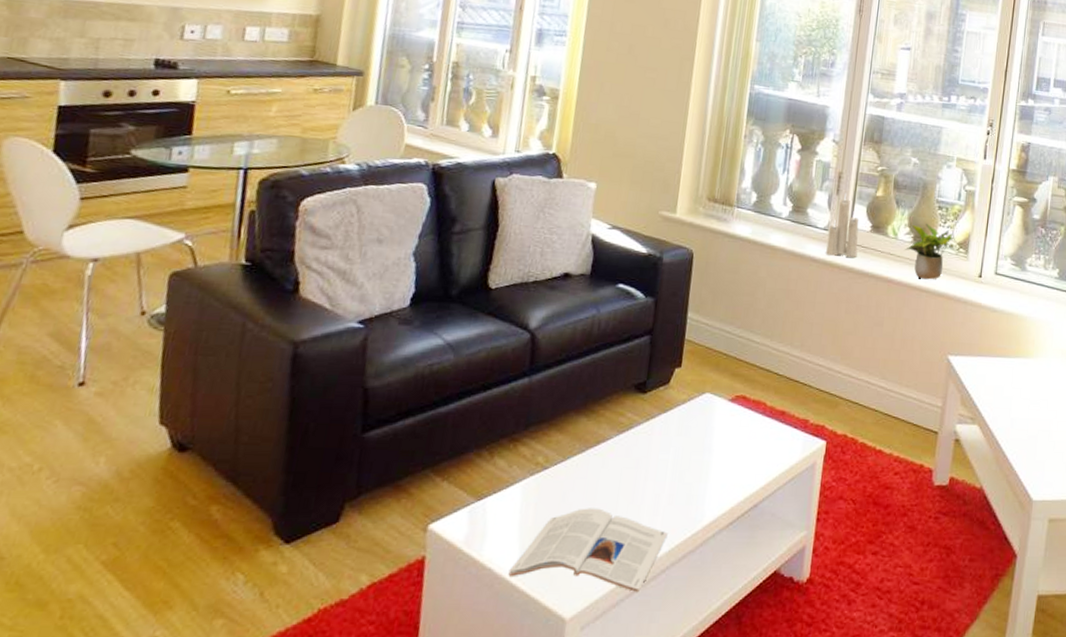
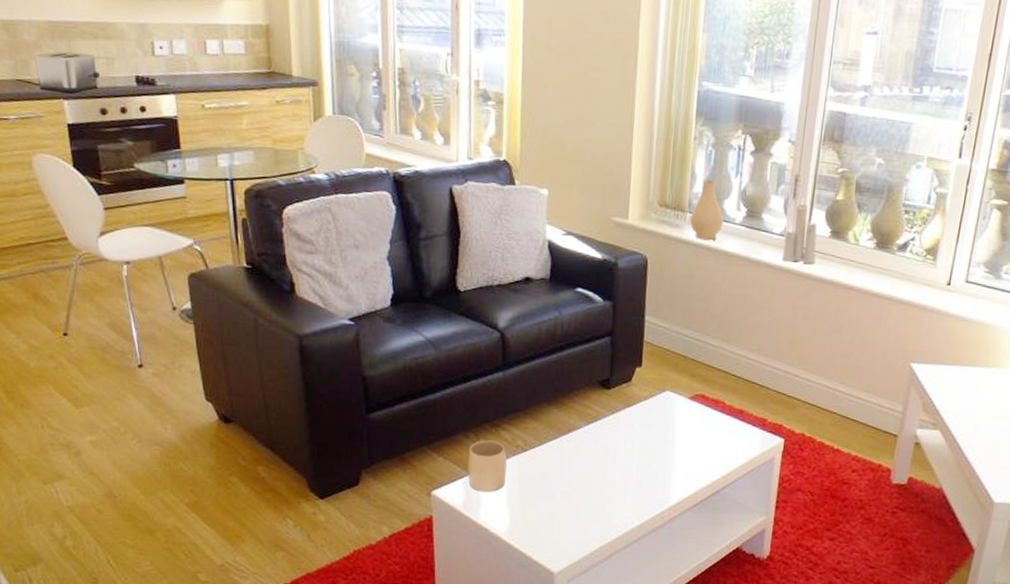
toaster: none [33,31,114,75] -> present [34,51,101,94]
mug: none [475,458,524,522] -> present [467,440,508,493]
magazine: present [508,508,668,593] -> none [502,485,638,557]
vase: none [737,176,771,235] -> present [689,180,724,241]
potted plant: present [904,223,954,280] -> none [866,228,921,287]

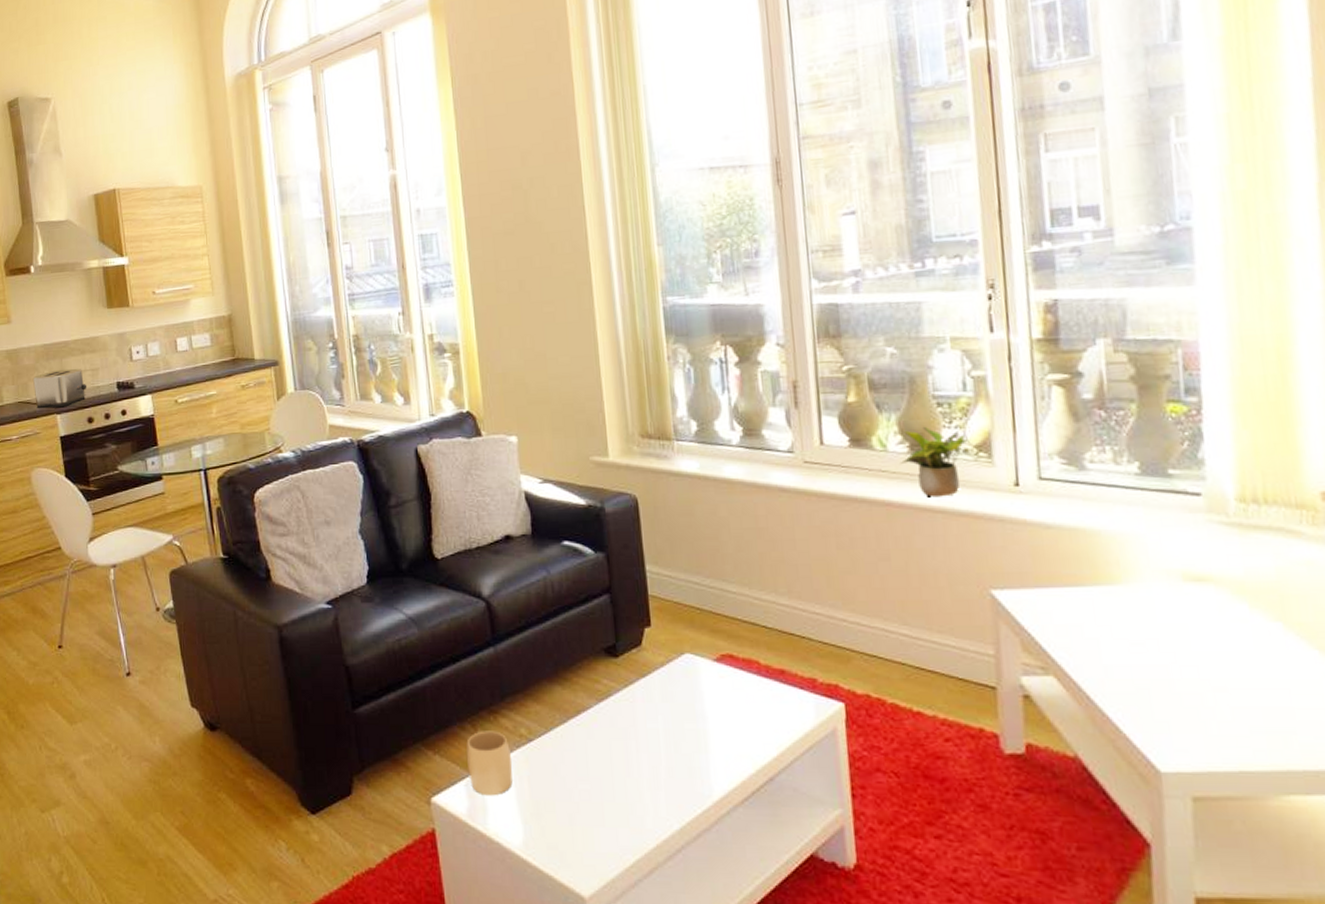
vase: present [689,180,724,241] -> none [677,401,718,470]
candle: present [781,196,818,265] -> none [793,404,838,484]
potted plant: none [866,228,921,287] -> present [900,426,969,498]

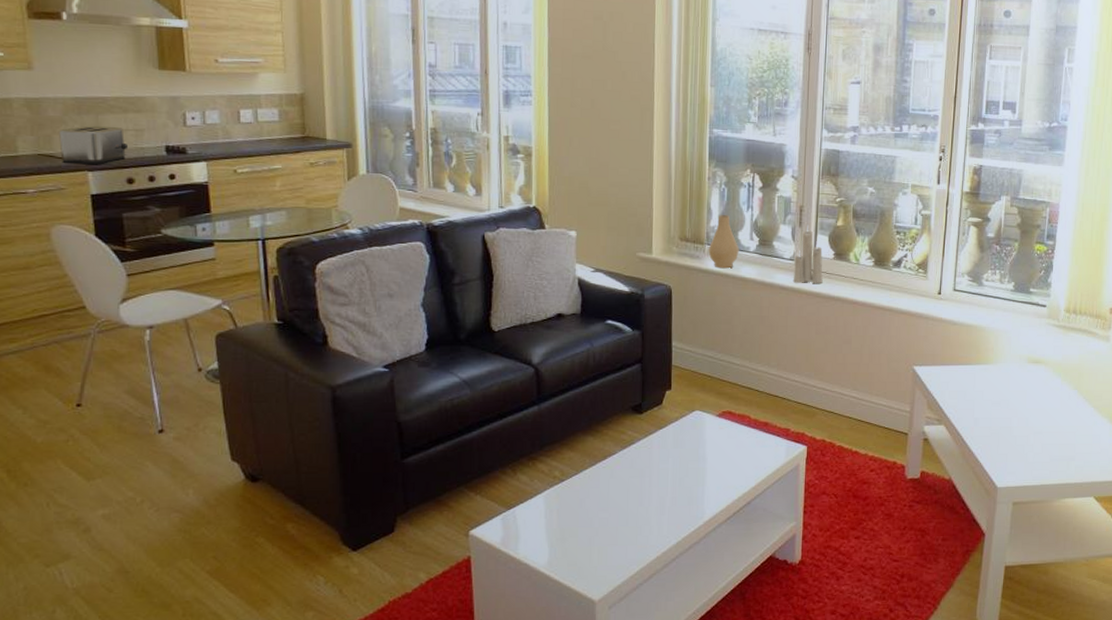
mug: present [466,731,513,796] -> none [504,474,545,527]
vase: none [677,401,718,470] -> present [708,215,739,269]
candle: none [793,404,838,484] -> present [793,224,823,284]
potted plant: present [900,426,969,498] -> none [866,247,913,300]

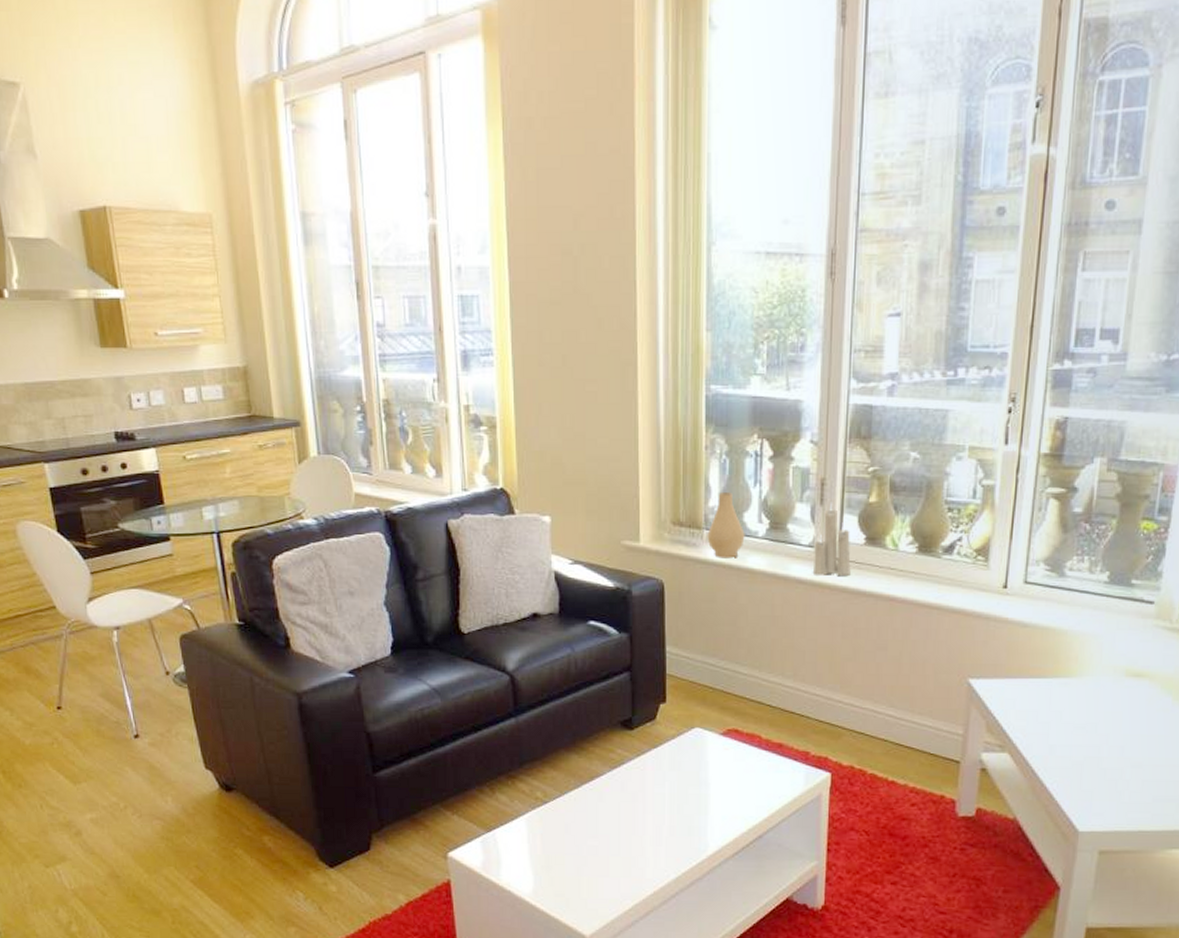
toaster: present [58,125,129,165] -> none [12,413,80,456]

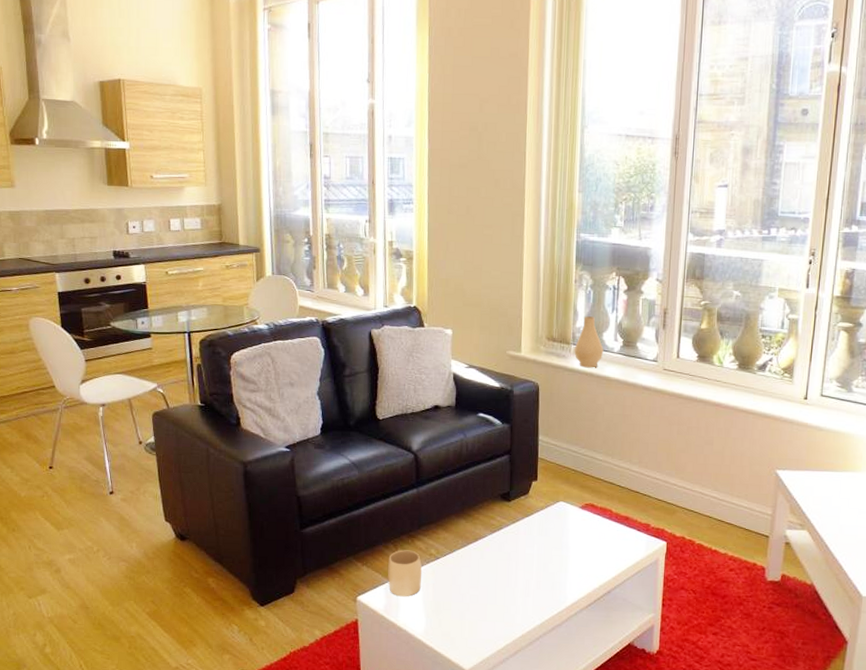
mug: none [483,794,527,851] -> present [387,550,423,597]
candle: present [812,502,851,577] -> none [655,327,686,386]

